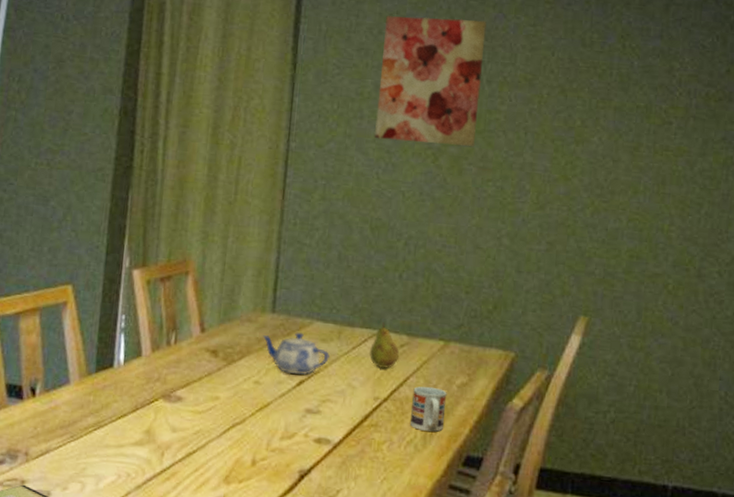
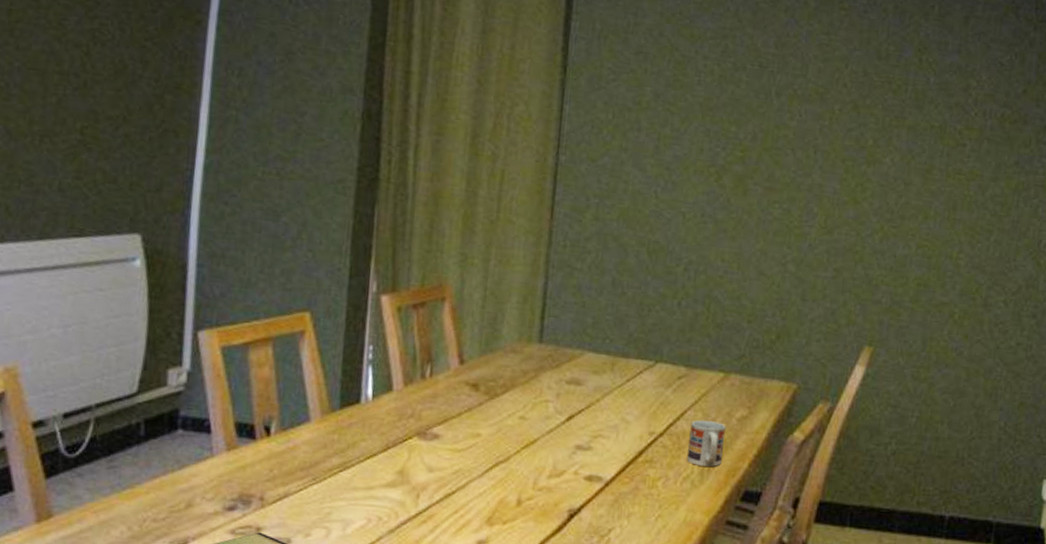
teapot: present [262,332,330,375] -> none [528,364,602,409]
fruit: present [370,322,400,369] -> none [645,353,677,402]
wall art: present [374,16,487,147] -> none [652,16,777,166]

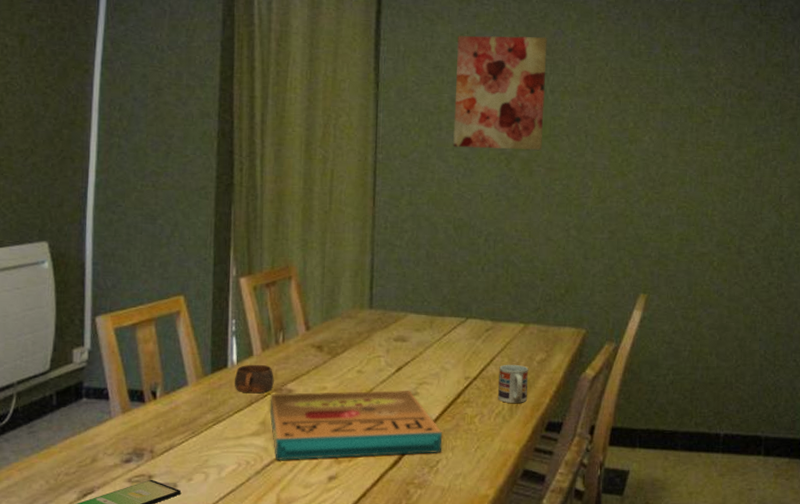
cup: none [368,400,417,437] -> present [235,364,274,394]
pizza box: none [409,438,618,520] -> present [269,390,443,460]
wall art: none [652,16,777,166] -> present [452,35,547,151]

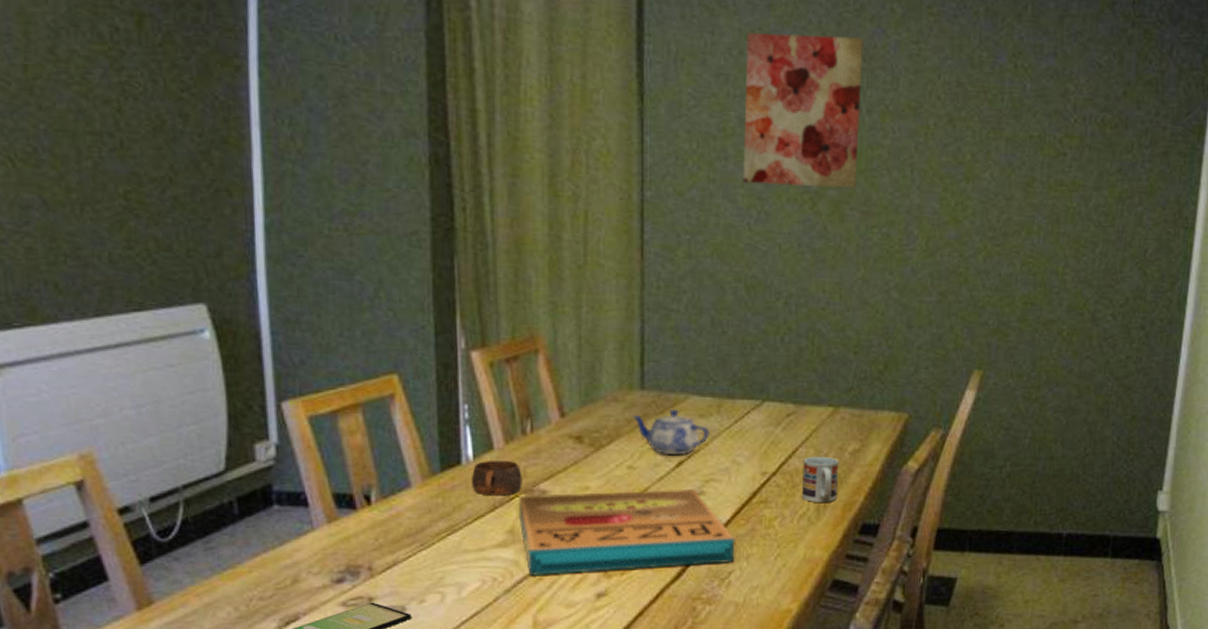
teapot: none [362,324,423,362] -> present [632,409,710,455]

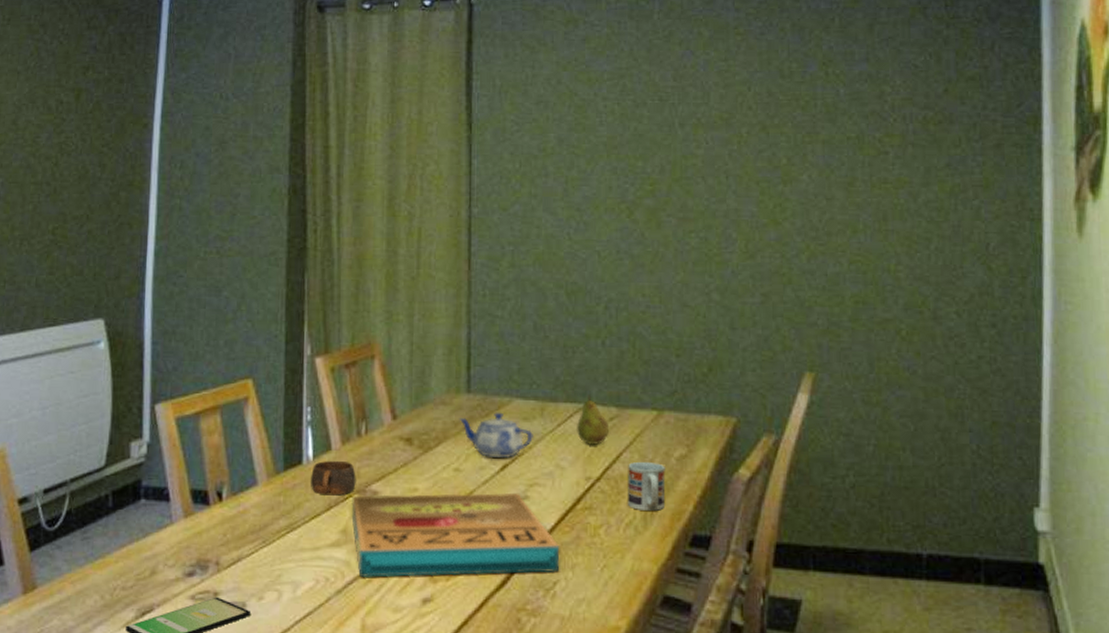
wall art: present [742,32,864,189] -> none [561,60,674,197]
fruit: none [754,392,787,441] -> present [577,395,610,445]

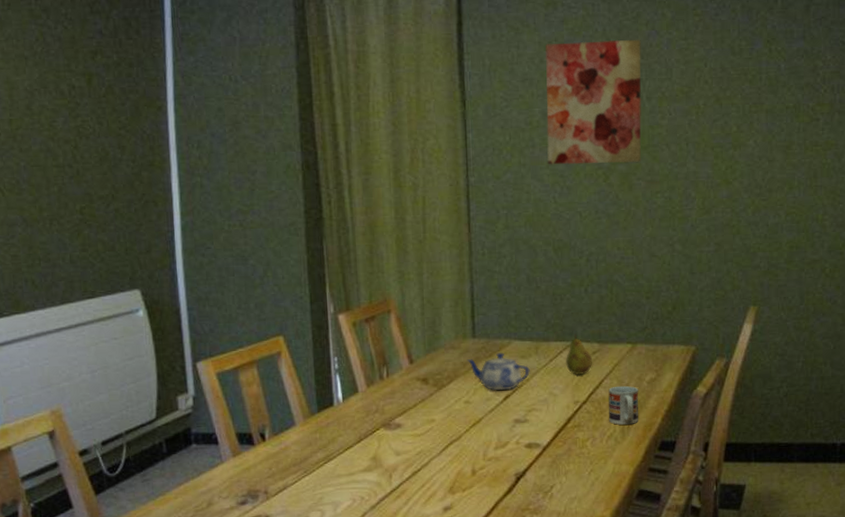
cup: present [311,460,356,496] -> none [342,400,382,430]
pizza box: present [351,492,560,577] -> none [379,418,555,494]
wall art: none [561,60,674,197] -> present [545,39,642,165]

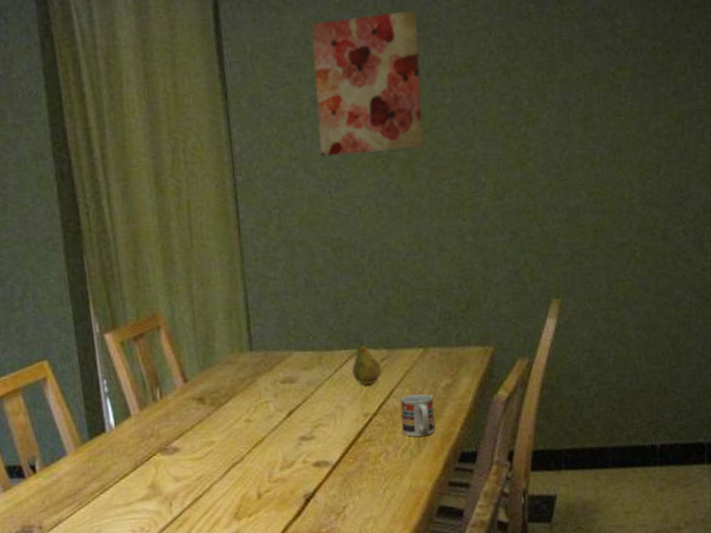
teapot: present [467,352,530,390] -> none [245,365,314,407]

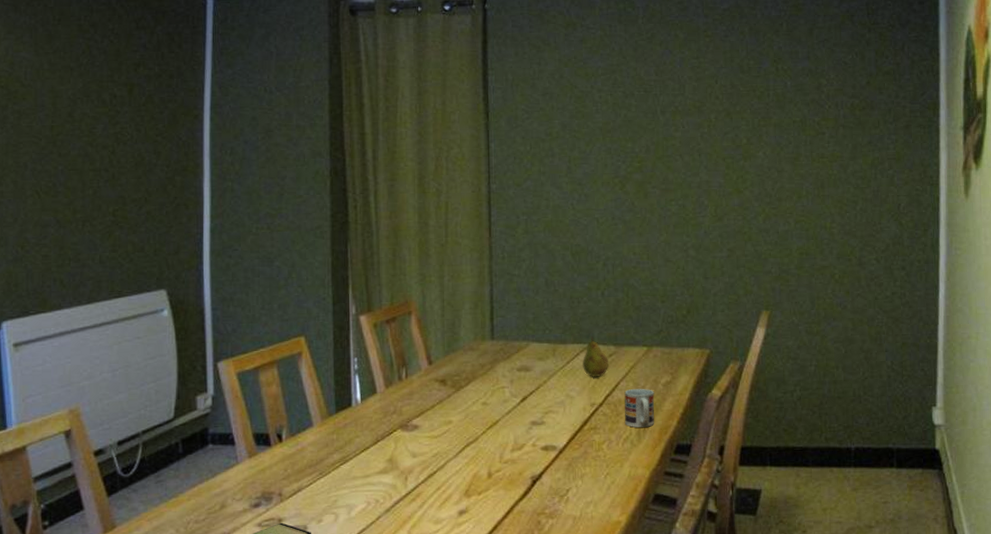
wall art: present [311,10,425,157] -> none [564,57,657,173]

